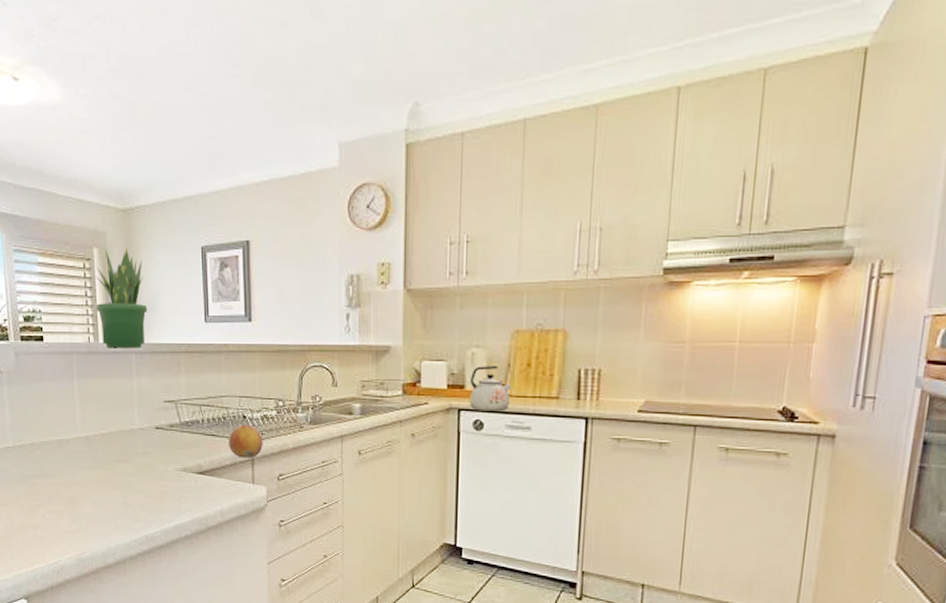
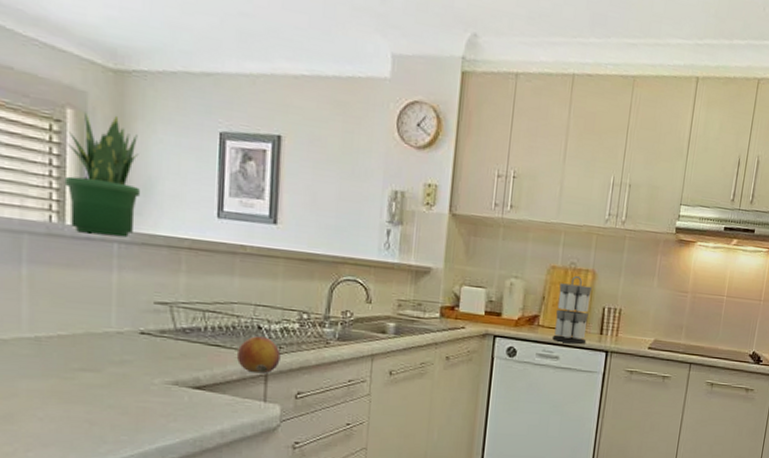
kettle: present [469,365,511,413] -> none [504,296,544,341]
spice rack: none [522,337,563,413] -> present [552,275,592,345]

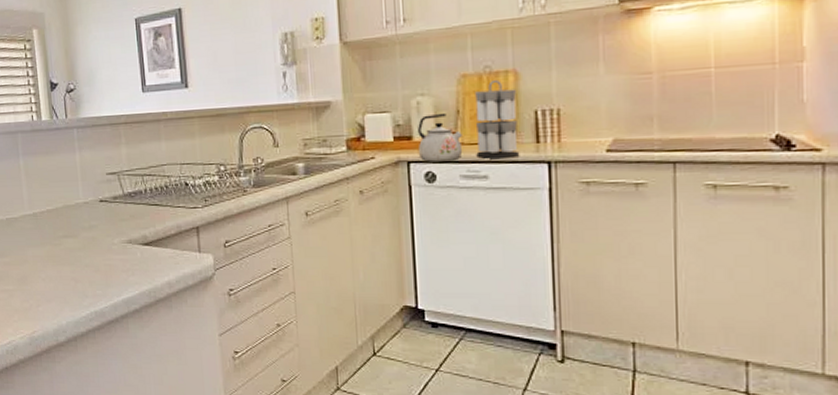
planter: present [64,112,141,238] -> none [36,26,87,125]
fruit: present [236,336,281,373] -> none [171,192,207,227]
kettle: none [504,296,544,341] -> present [418,112,463,163]

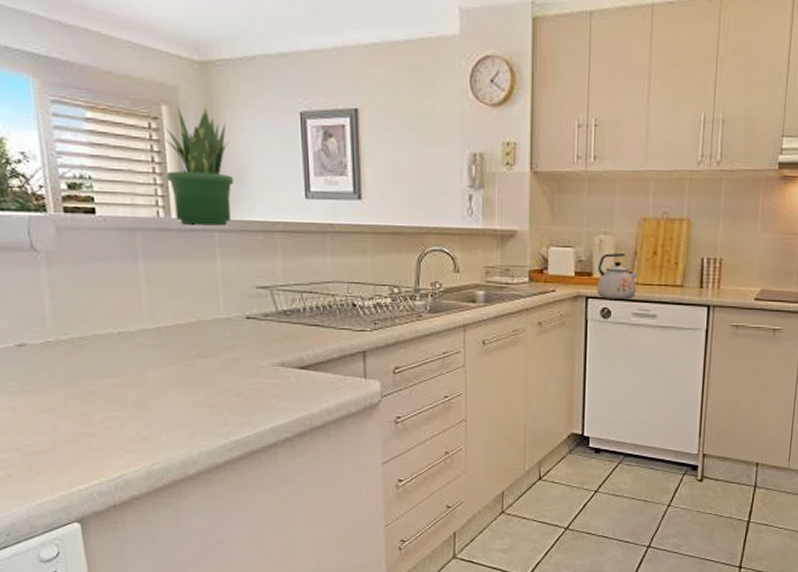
planter: none [36,26,87,125] -> present [165,107,235,226]
spice rack: present [475,79,520,160] -> none [648,226,688,301]

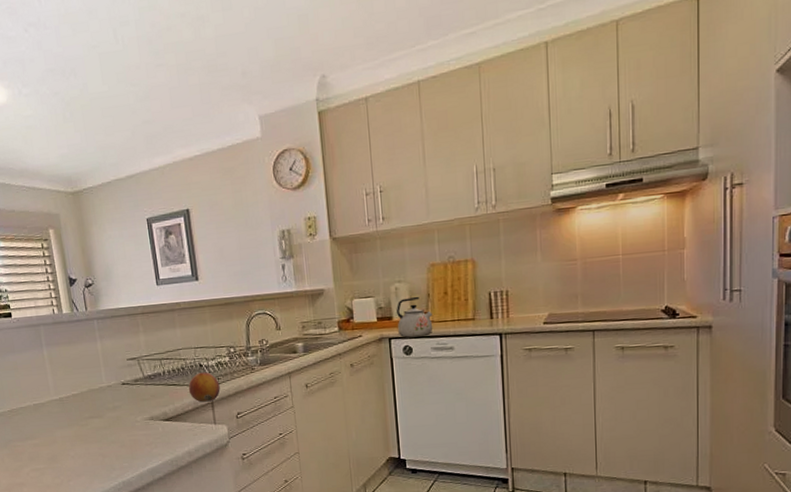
planter: present [165,107,235,226] -> none [53,226,104,317]
fruit: none [334,314,376,350] -> present [188,372,220,402]

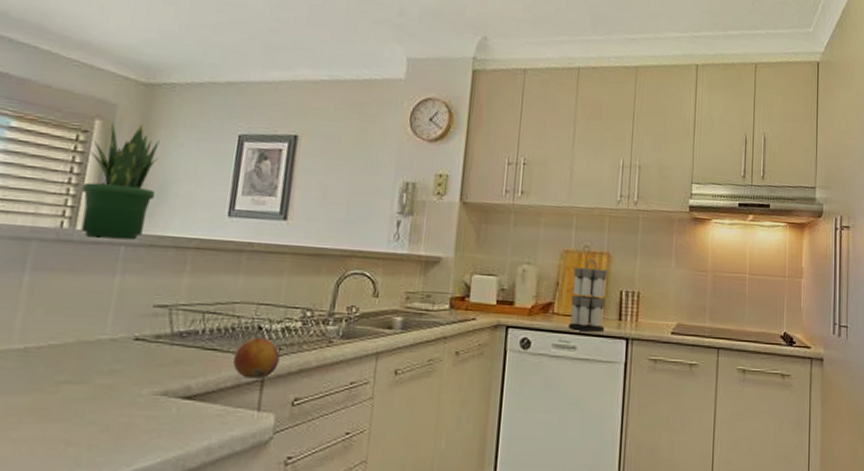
planter: none [53,226,104,317] -> present [81,122,160,240]
kettle: present [397,296,433,339] -> none [517,283,559,331]
spice rack: none [442,267,478,334] -> present [568,259,607,333]

